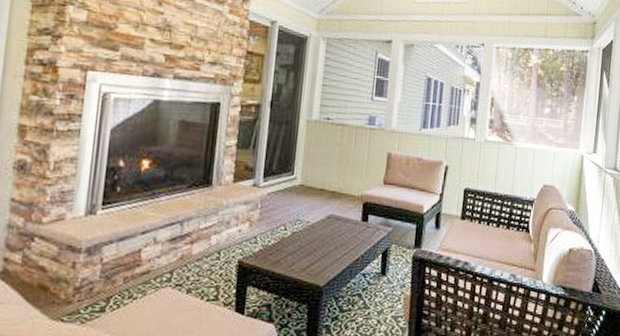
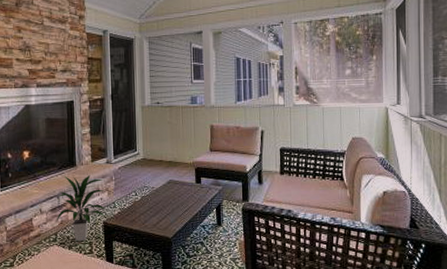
indoor plant: none [174,196,246,285] -> present [56,175,105,242]

